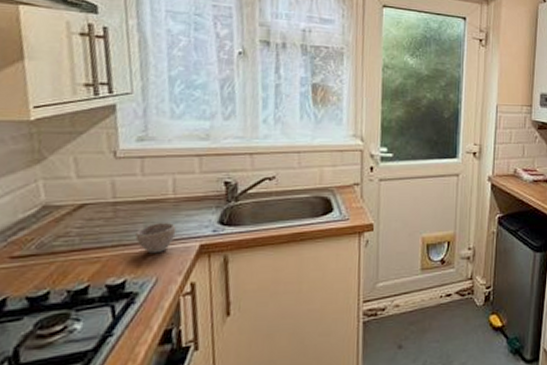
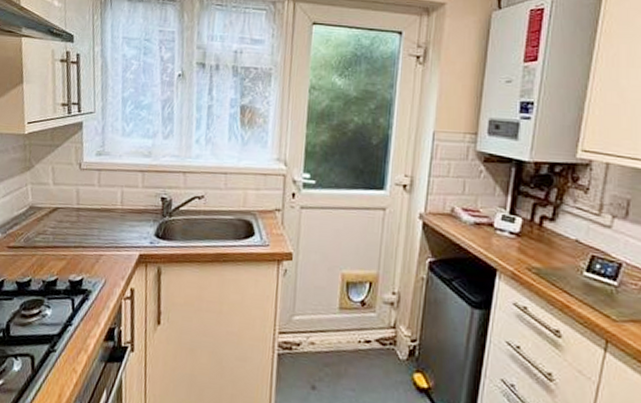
cup: present [135,222,177,254] -> none [91,229,122,258]

